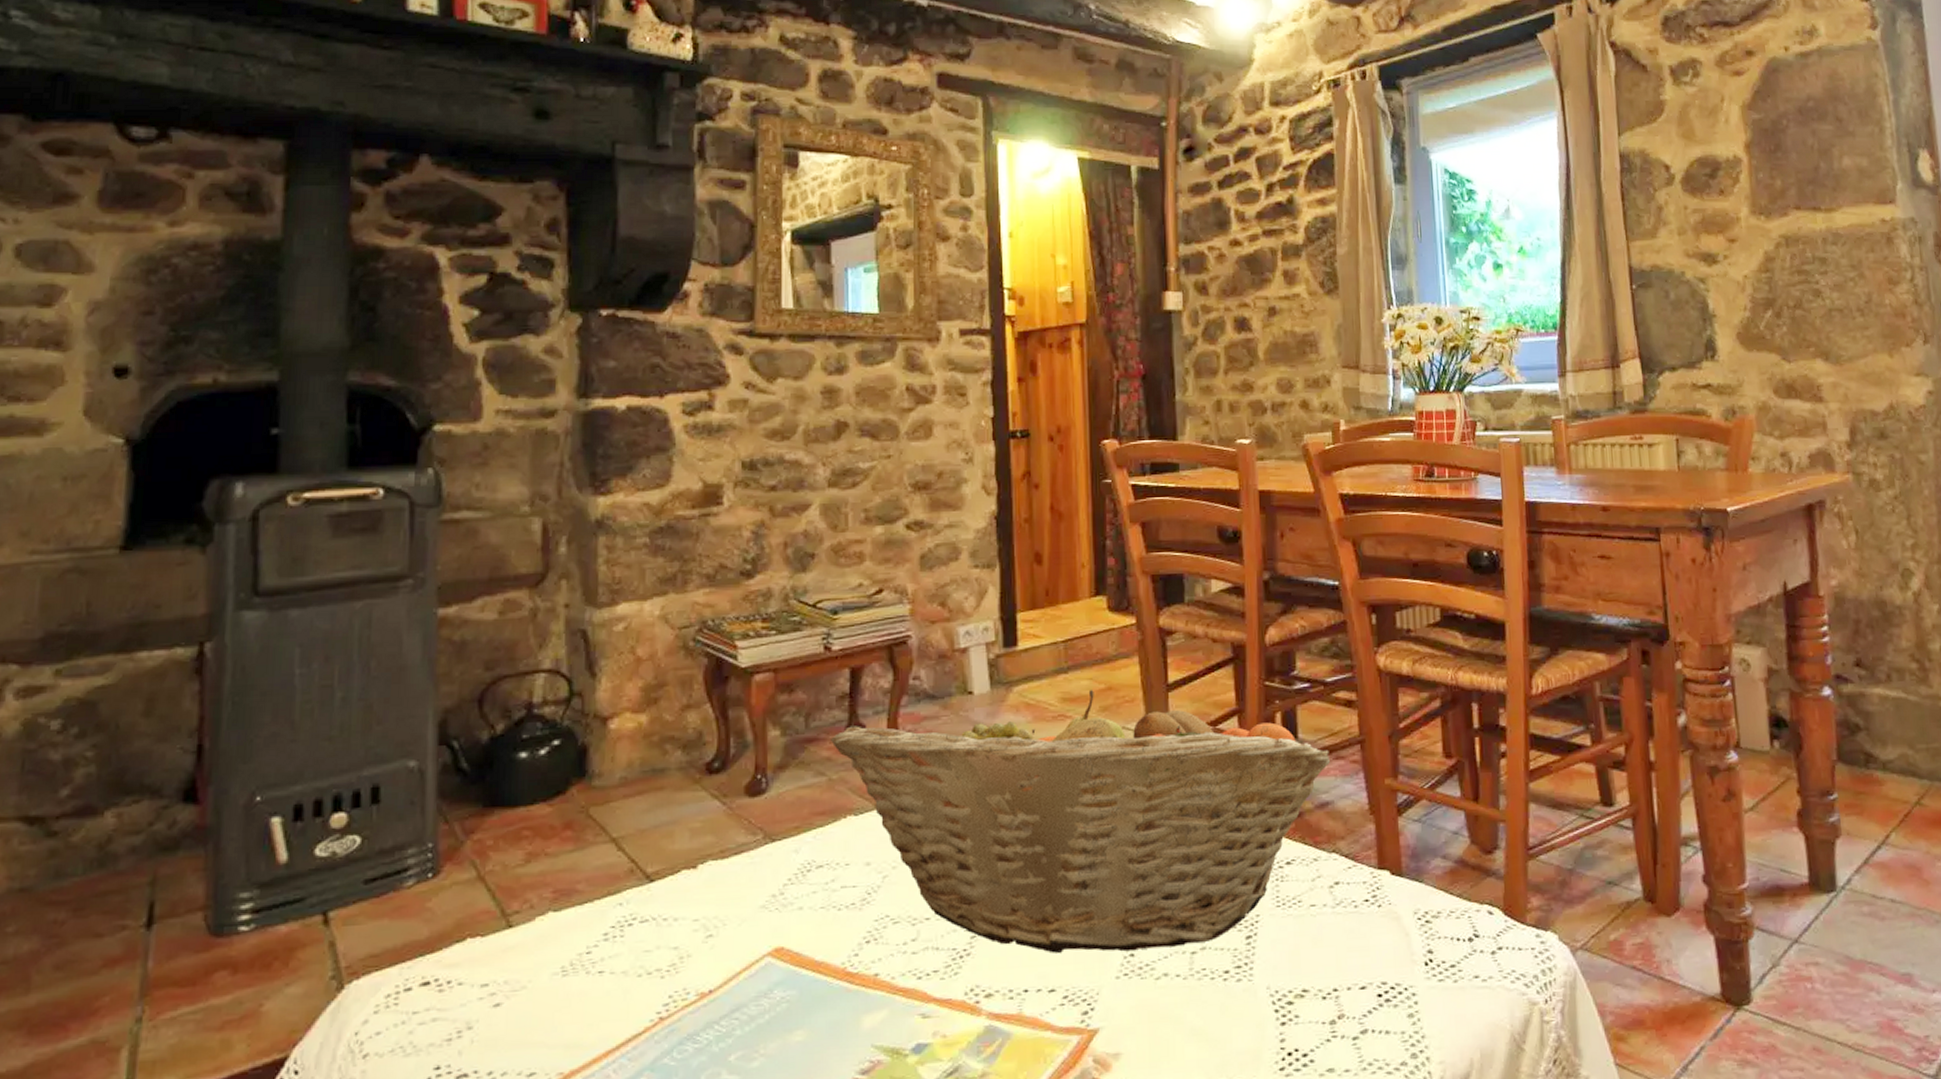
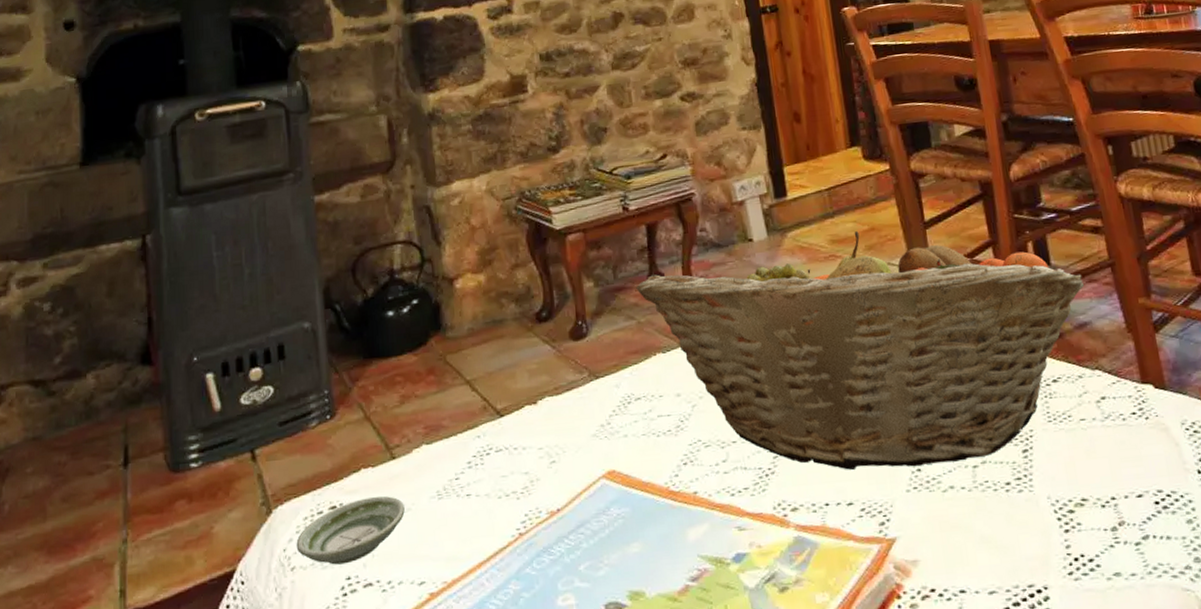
saucer: none [372,971,518,1052] -> present [296,496,405,565]

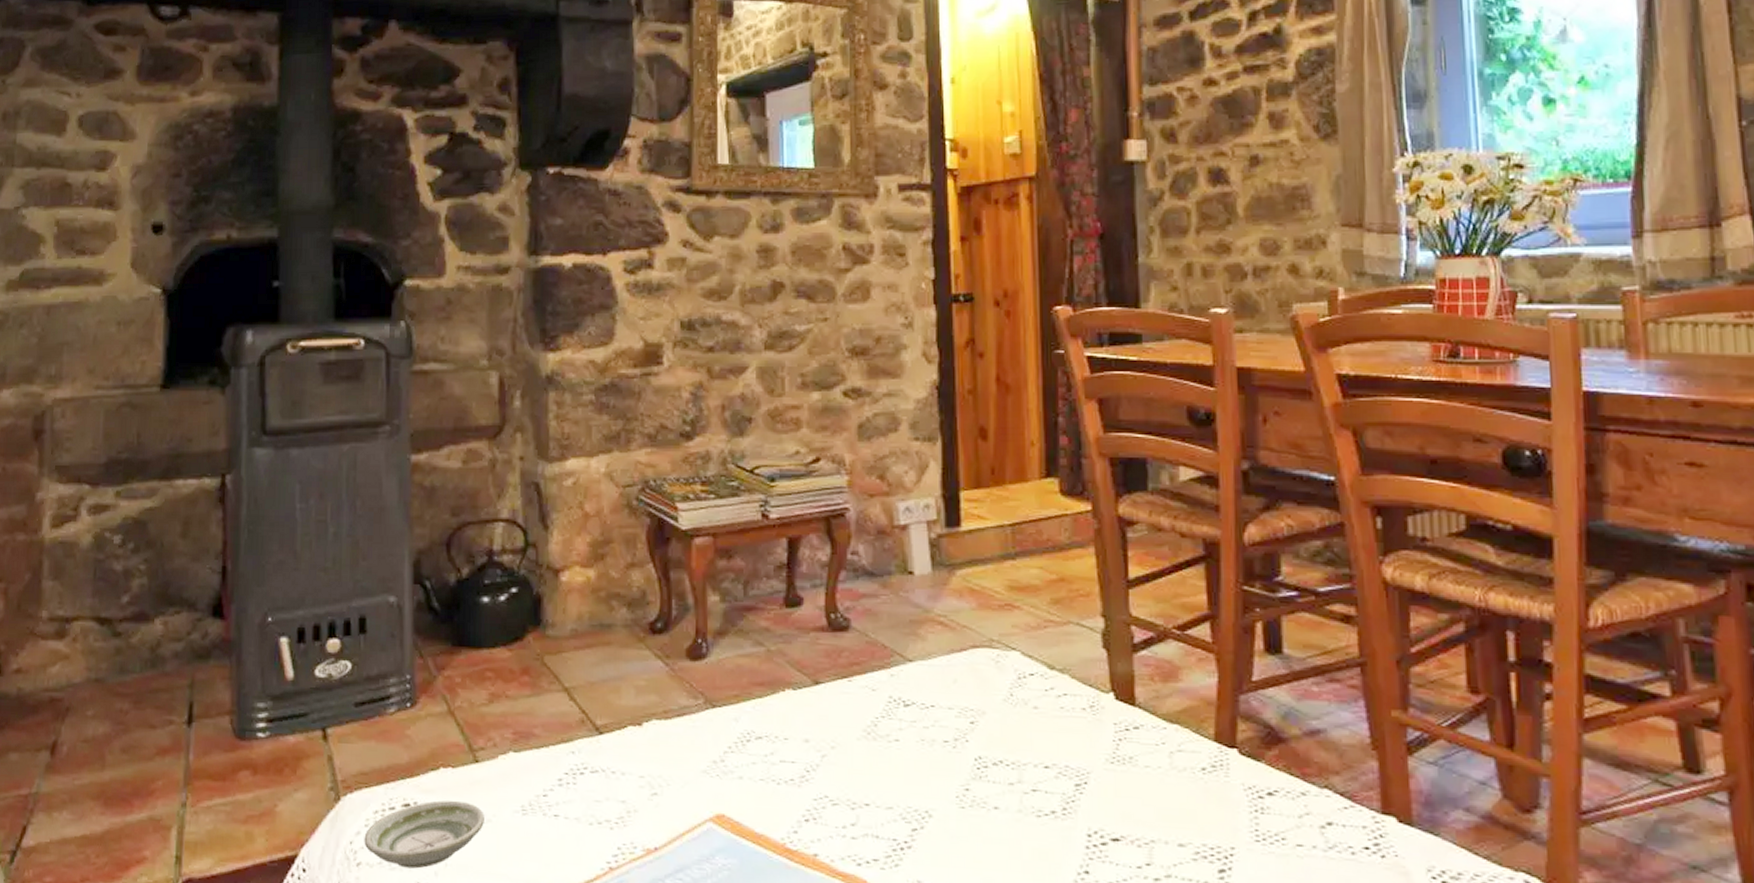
fruit basket: present [636,231,1084,470] -> none [769,580,1322,870]

